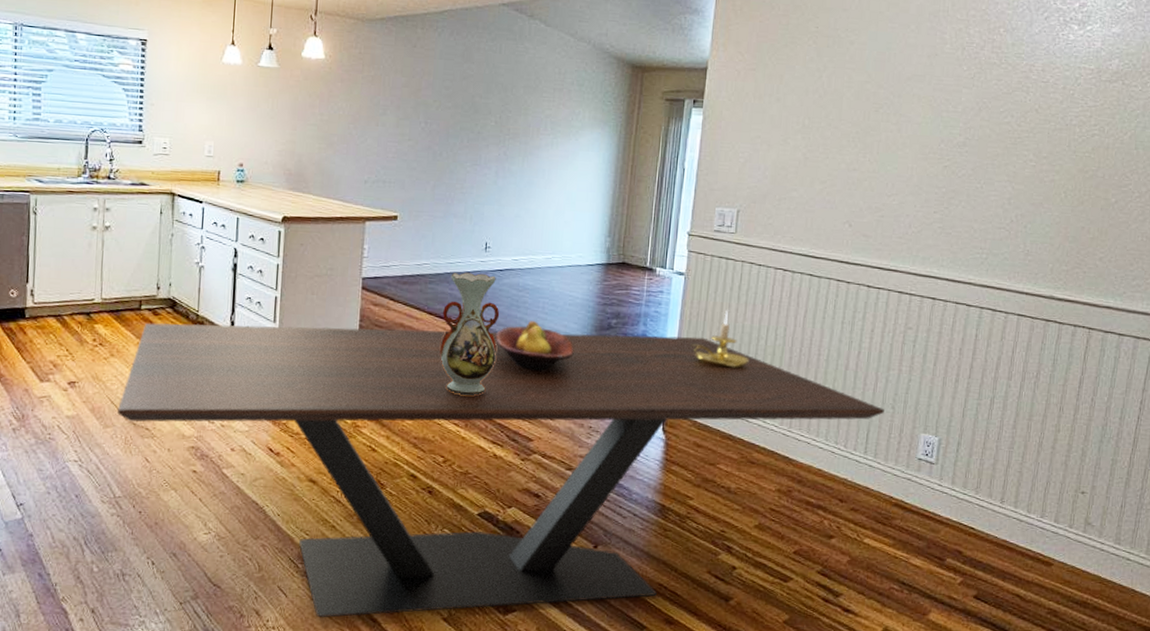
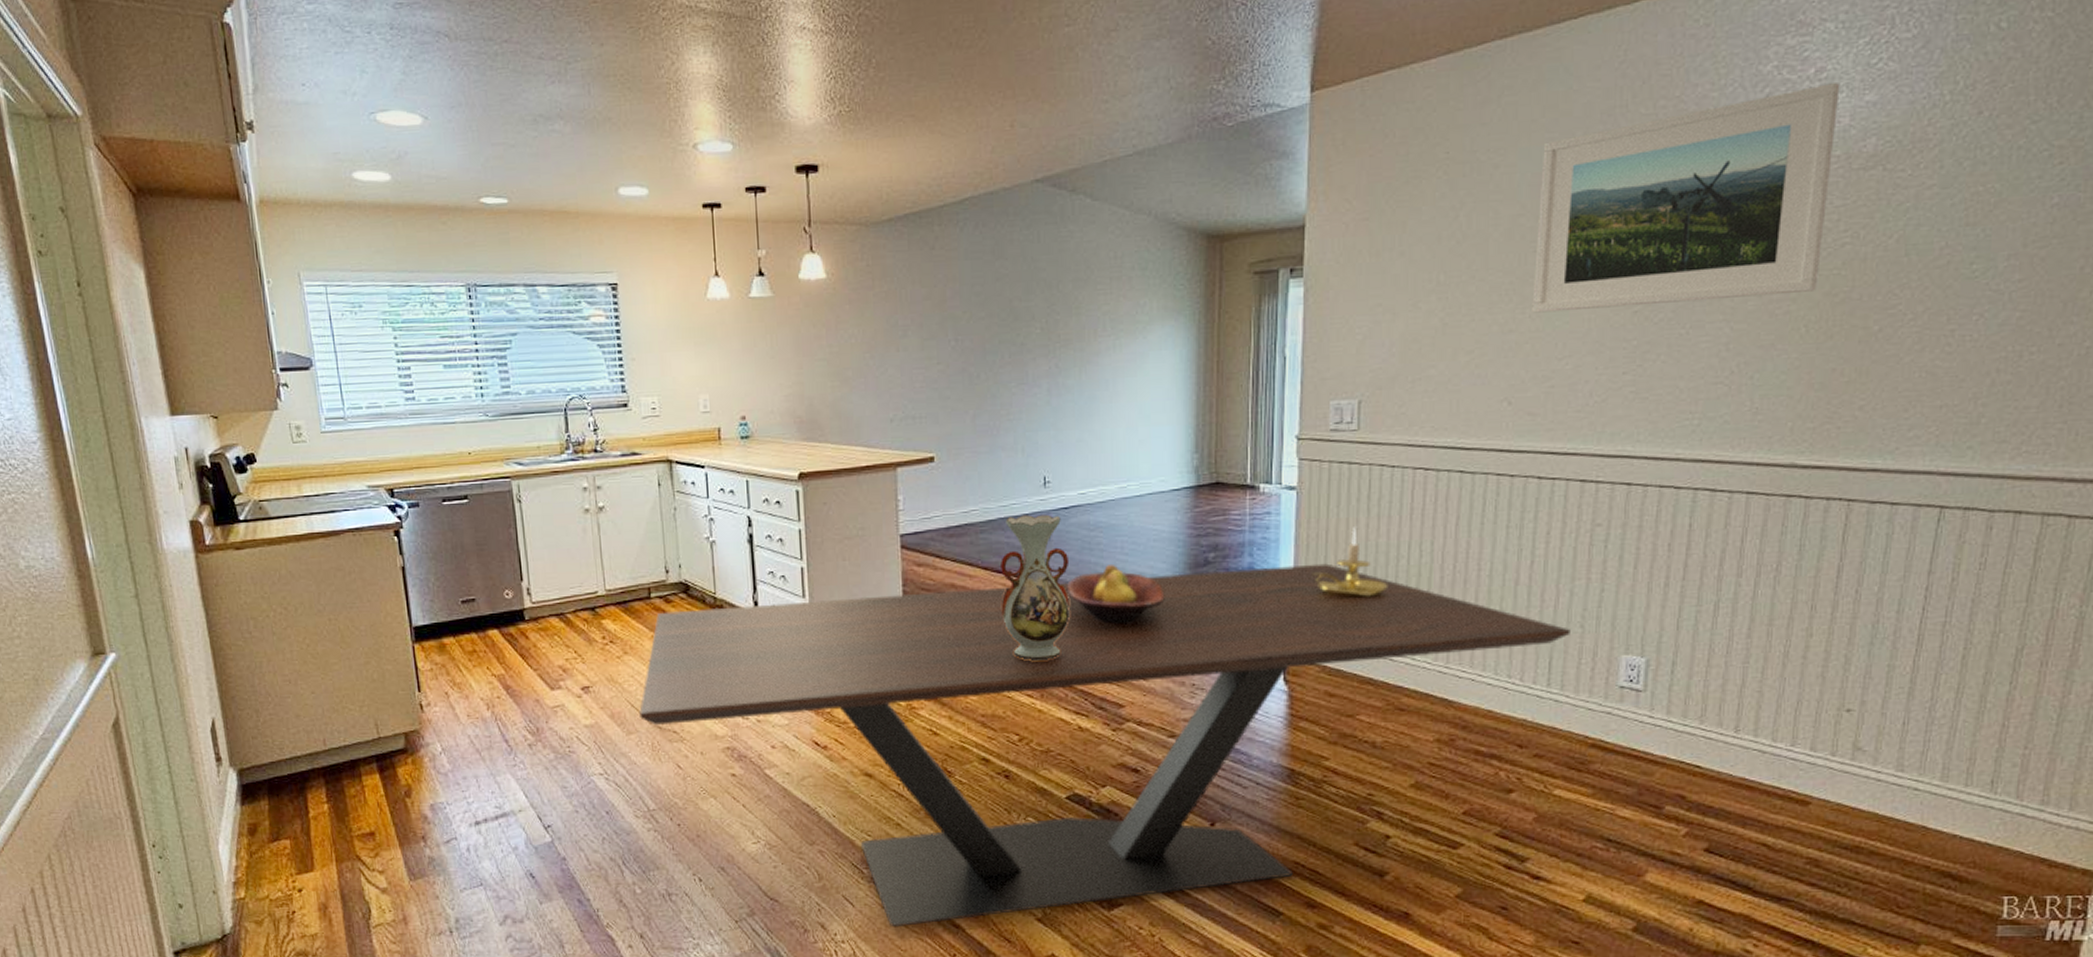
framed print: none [871,15,1096,167] -> present [1532,83,1840,313]

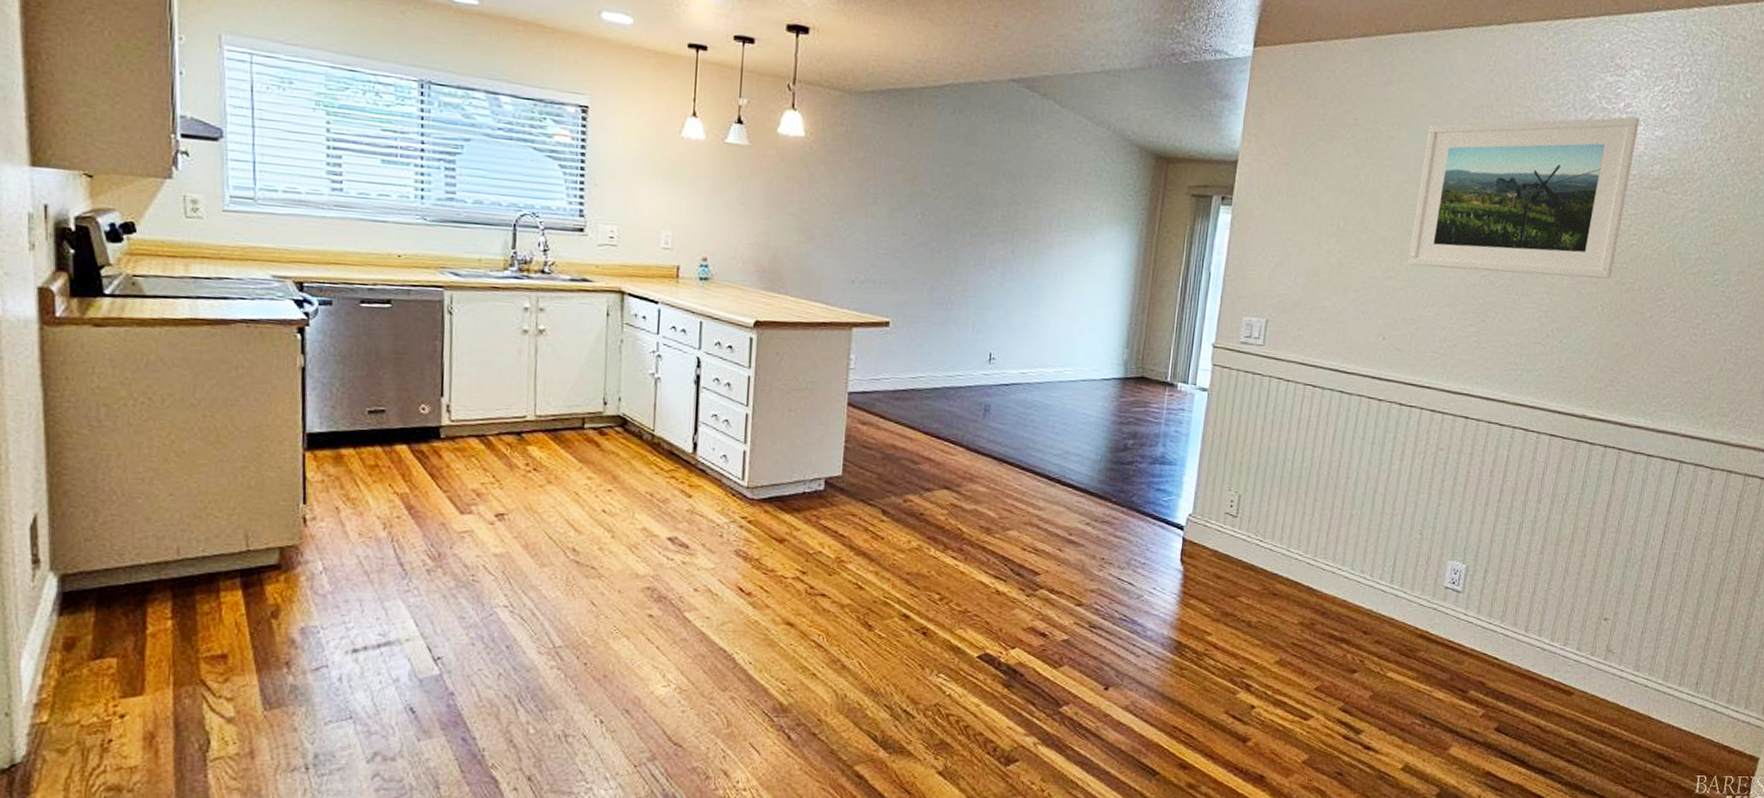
dining table: present [639,563,1570,928] -> none [557,444,1412,777]
vase: present [1000,514,1070,661] -> none [936,387,1005,525]
fruit bowl: present [1066,565,1165,625] -> none [999,442,1086,498]
candle holder: present [1311,527,1388,598] -> none [1213,429,1275,493]

